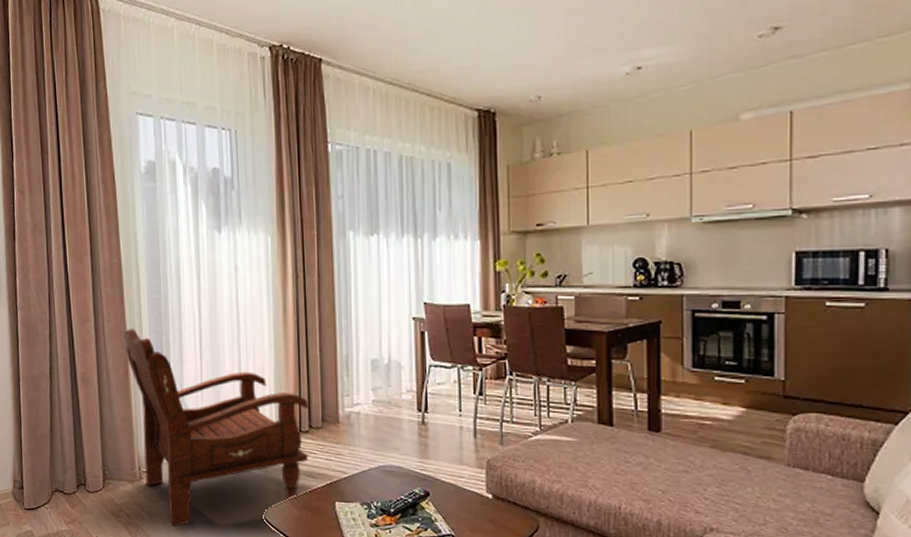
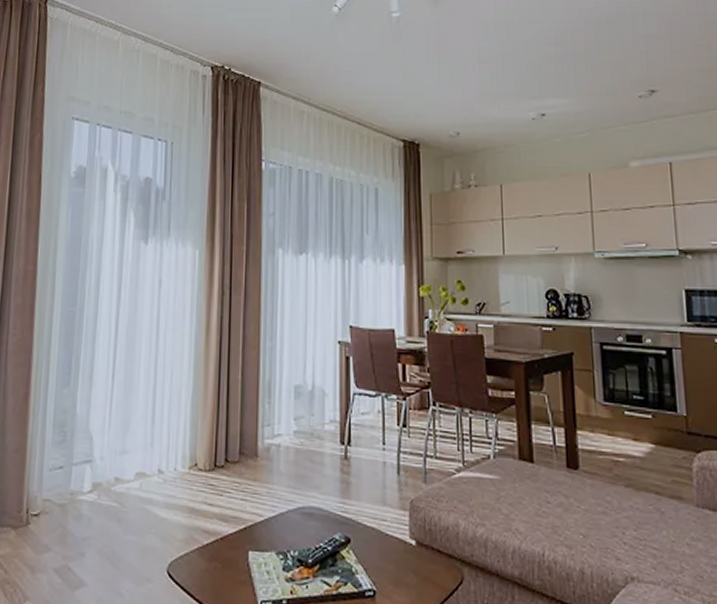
armchair: present [123,328,309,527] -> none [28,343,226,585]

